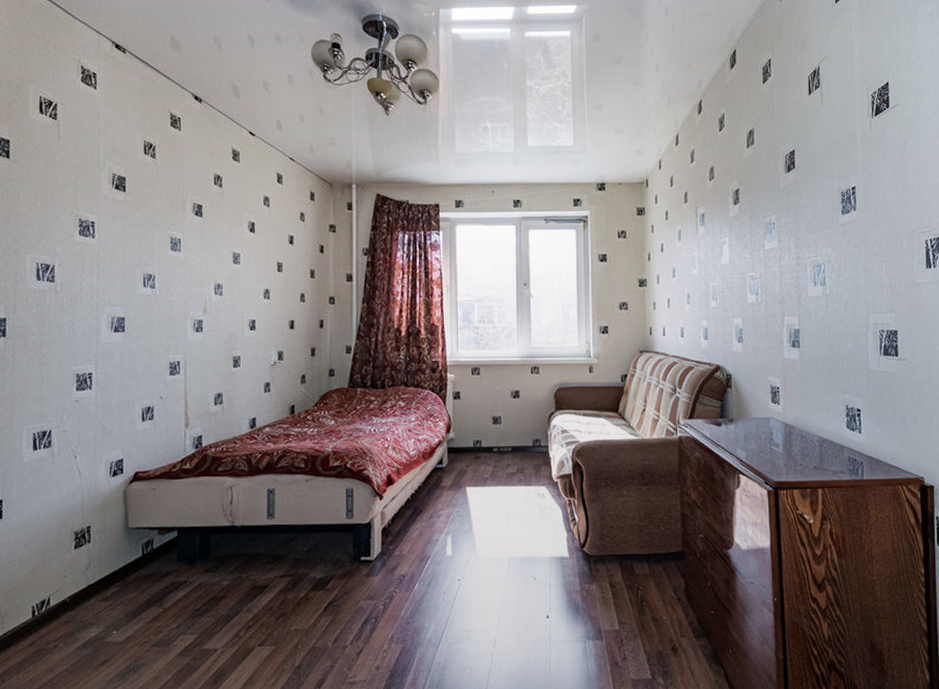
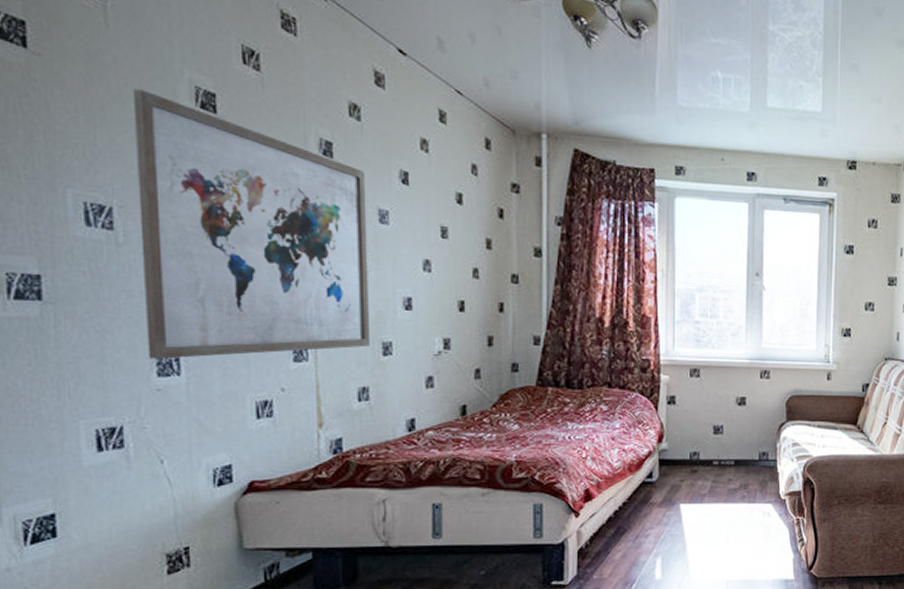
wall art: none [71,179,225,377] -> present [132,89,369,359]

